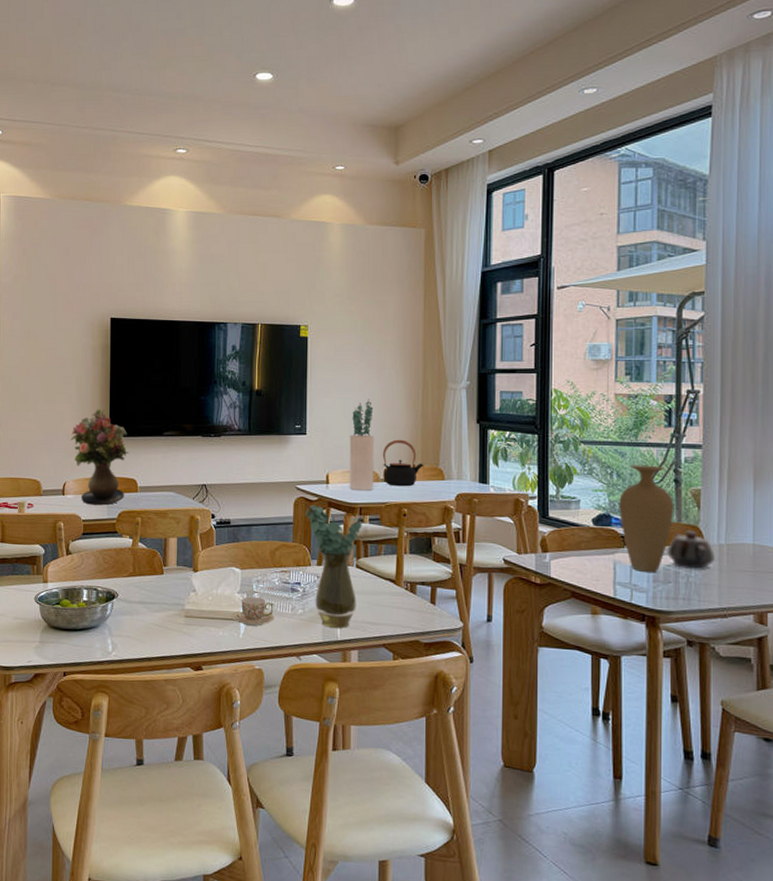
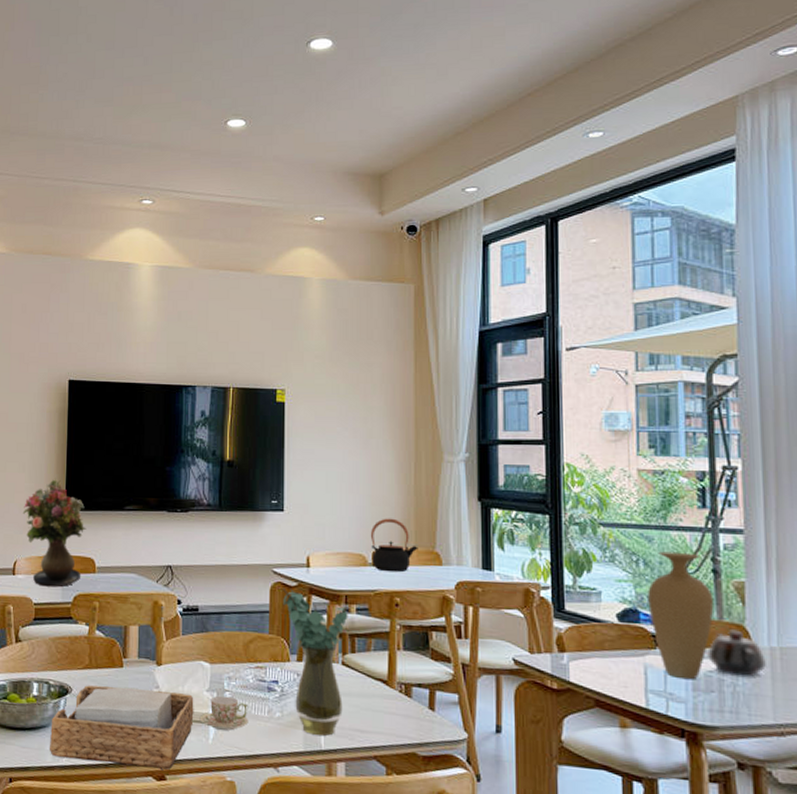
napkin holder: none [98,590,227,661] -> present [49,685,194,770]
vase: present [349,399,375,492] -> none [333,472,361,577]

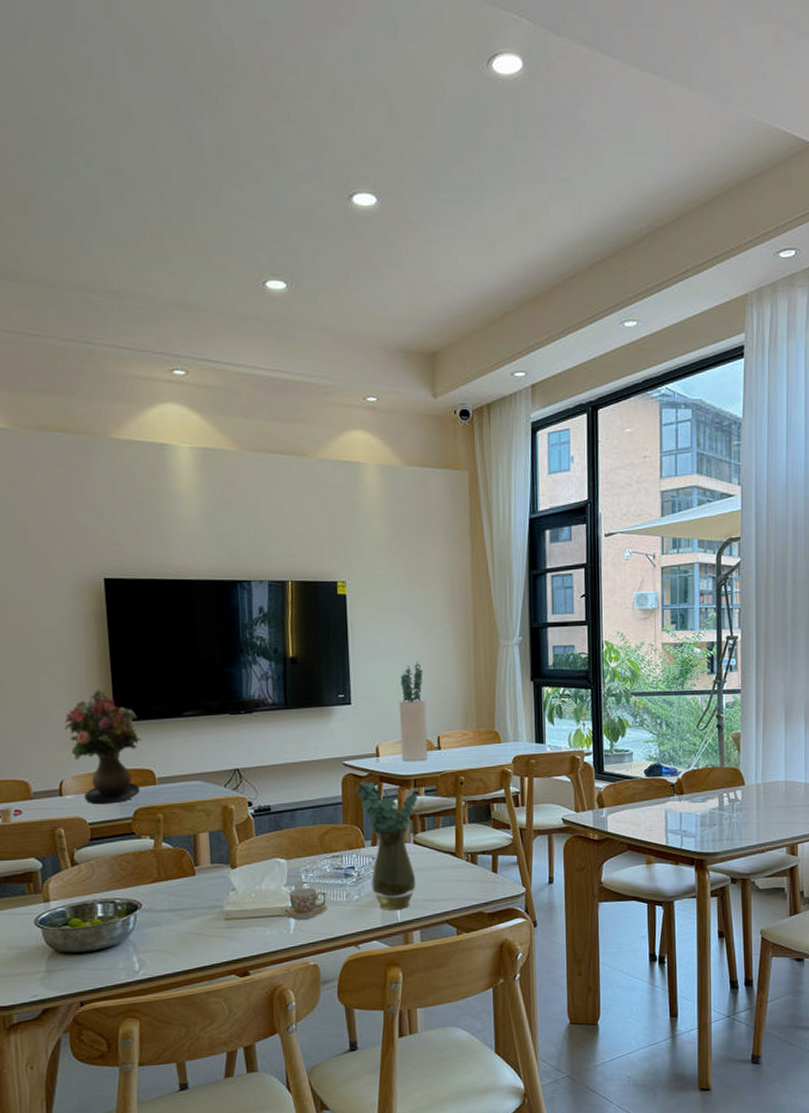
napkin holder: present [49,685,194,770] -> none [121,891,274,973]
vase: none [333,472,361,577] -> present [399,661,428,762]
teapot: present [370,518,418,573] -> none [435,703,479,754]
vase: present [647,551,714,679] -> none [668,712,718,817]
teapot: present [708,629,766,675] -> none [712,773,753,809]

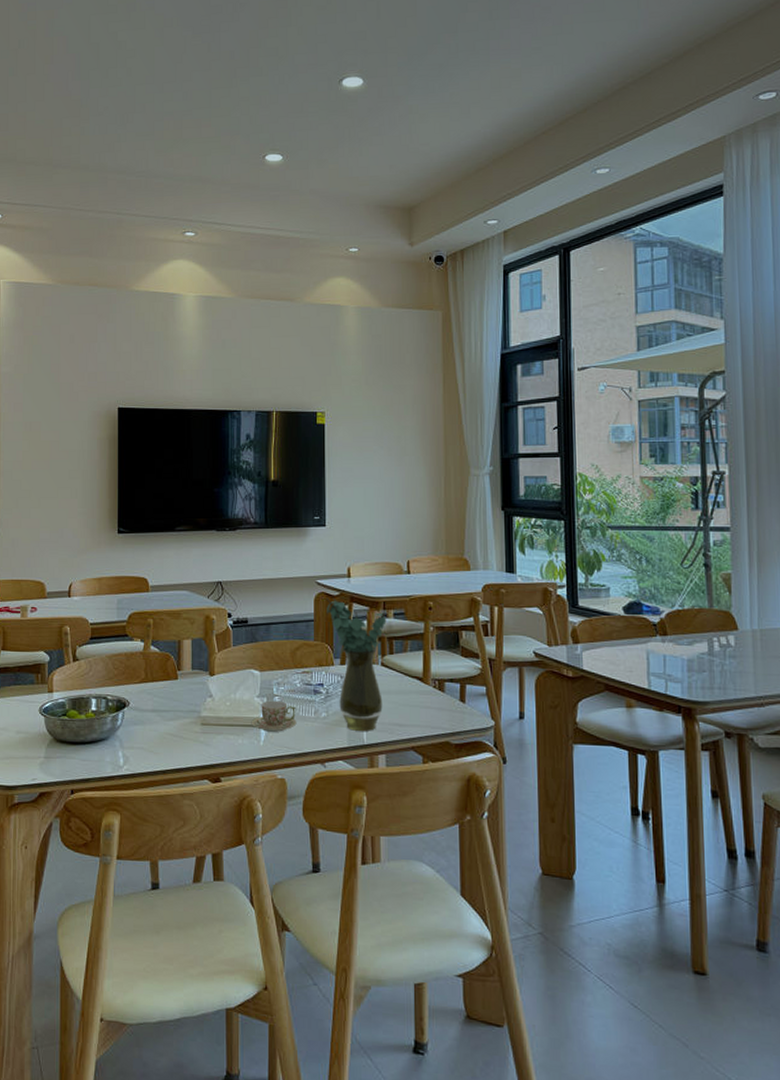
bouquet: present [64,688,142,805] -> none [76,502,139,607]
vase: present [399,661,428,762] -> none [371,487,398,585]

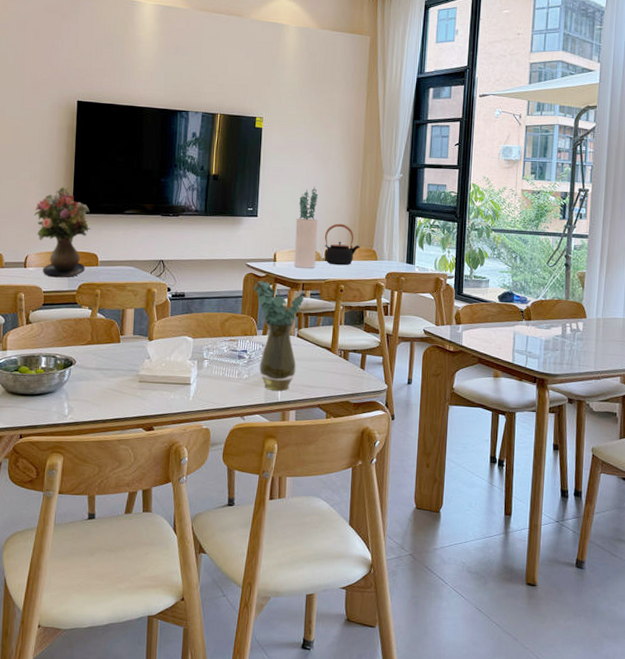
bouquet: none [76,502,139,607] -> present [33,185,91,278]
teacup: present [251,700,297,732] -> none [182,363,222,390]
vase: none [371,487,398,585] -> present [294,186,319,270]
teapot: none [405,529,449,579] -> present [324,223,360,266]

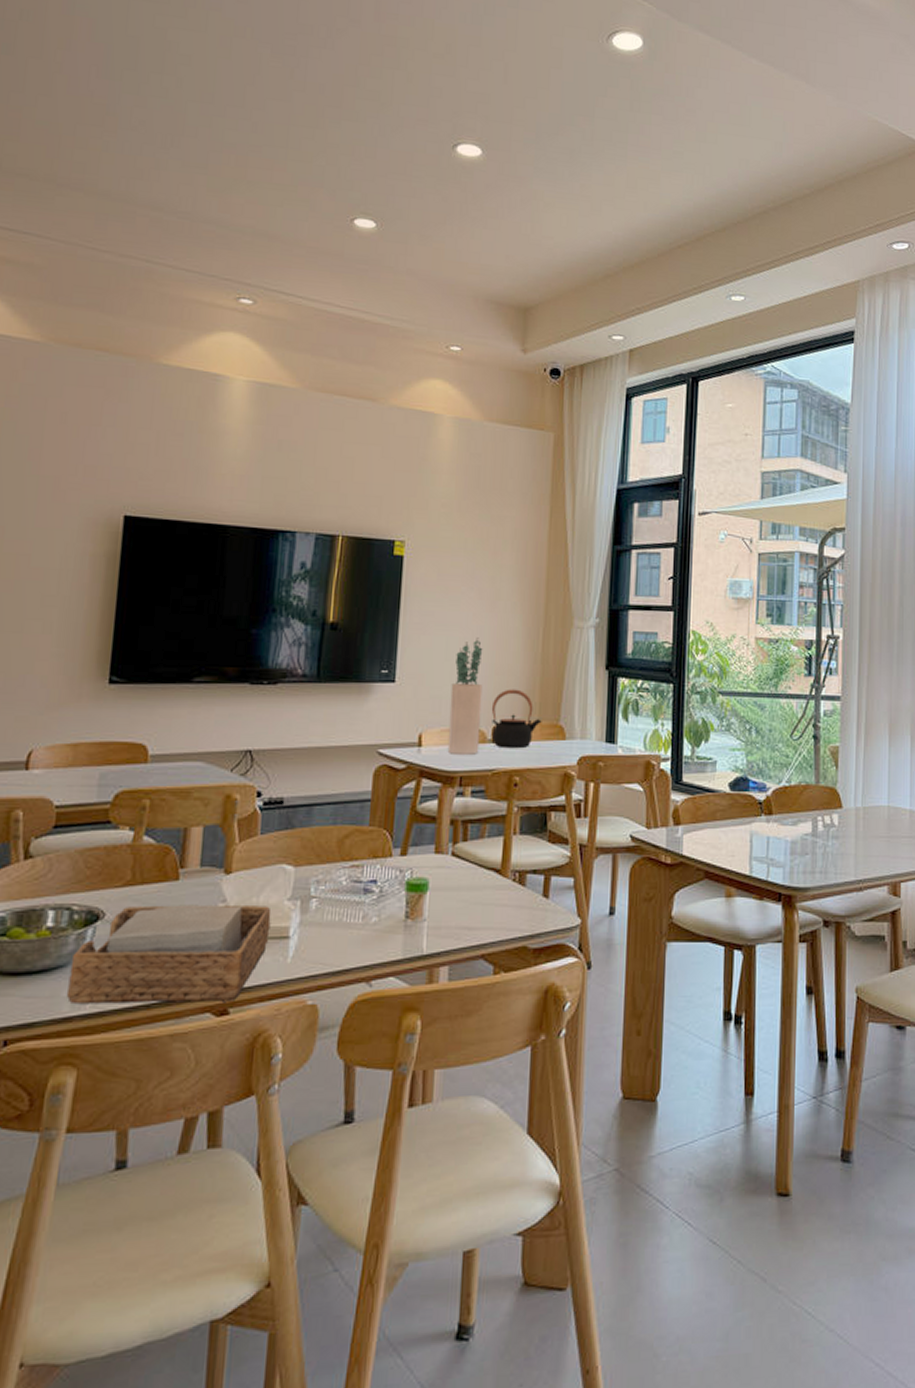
bouquet: present [33,185,91,278] -> none [45,641,138,784]
napkin holder: none [55,358,179,422] -> present [66,904,272,1005]
vase: present [253,277,304,391] -> none [388,771,463,938]

